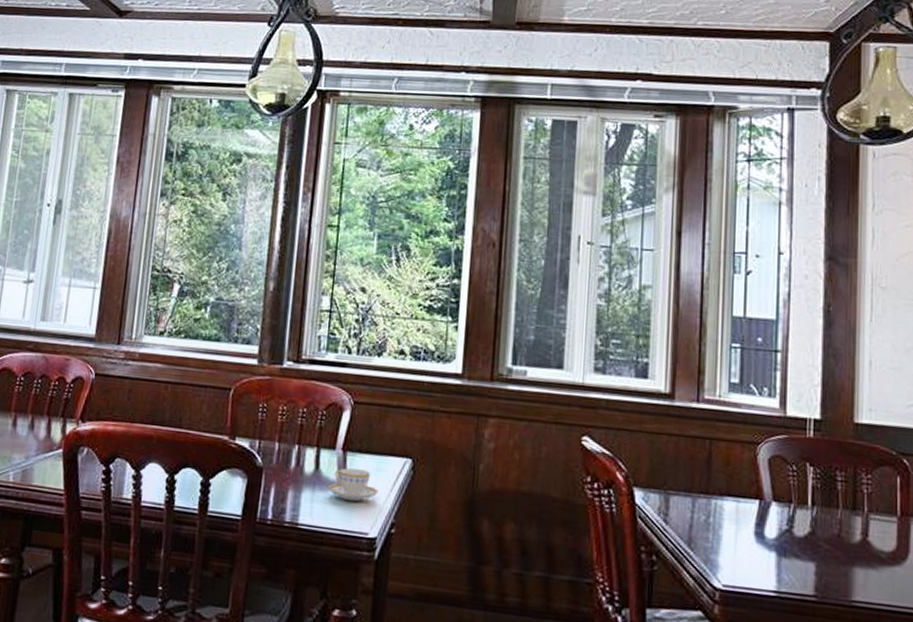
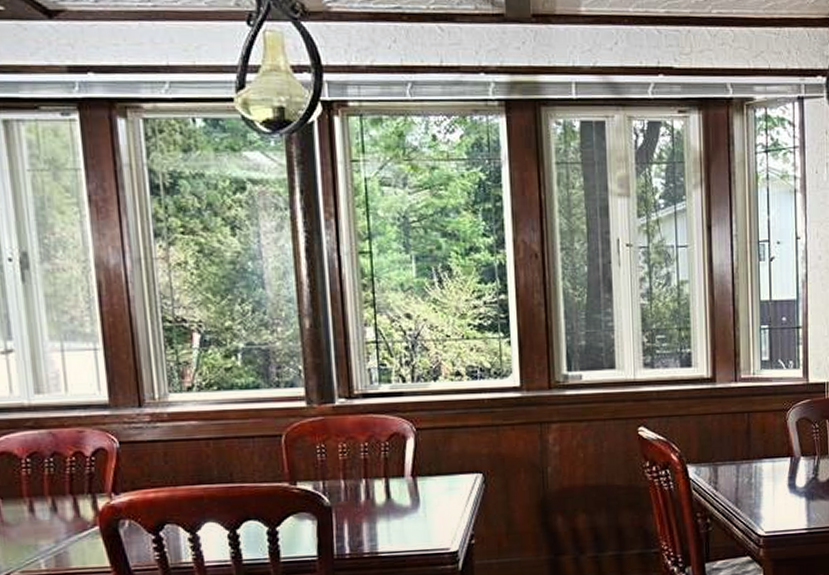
teacup: present [328,468,379,502] -> none [403,491,454,523]

